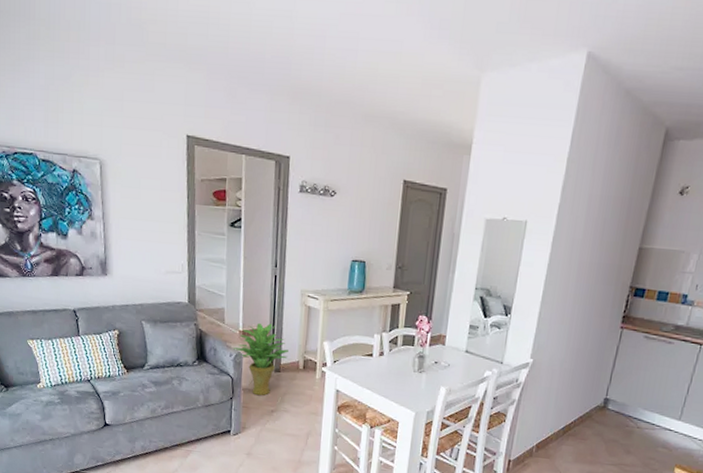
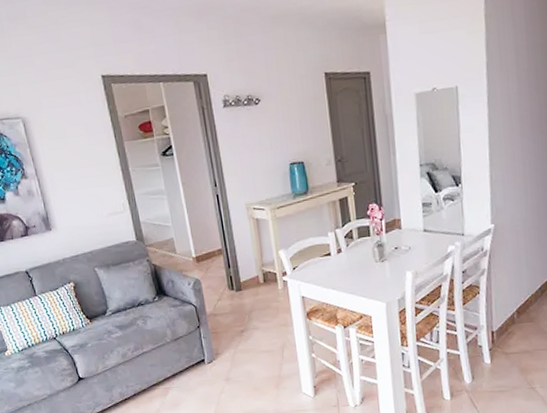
potted plant: present [234,323,288,396] -> none [191,244,246,318]

